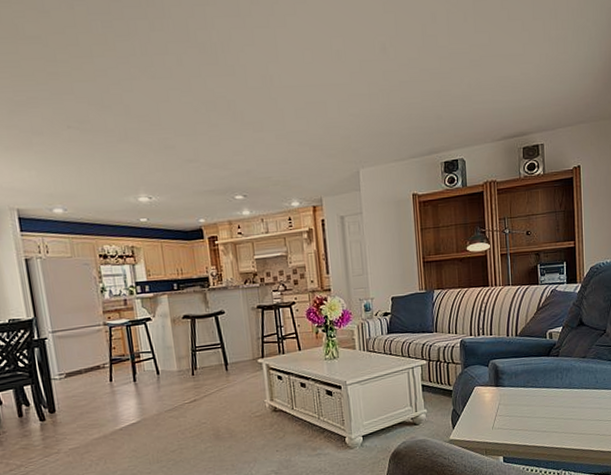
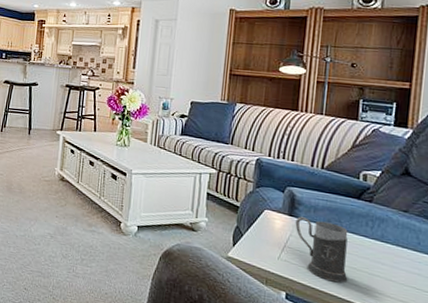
mug: none [501,383,549,435] -> present [295,216,348,283]

